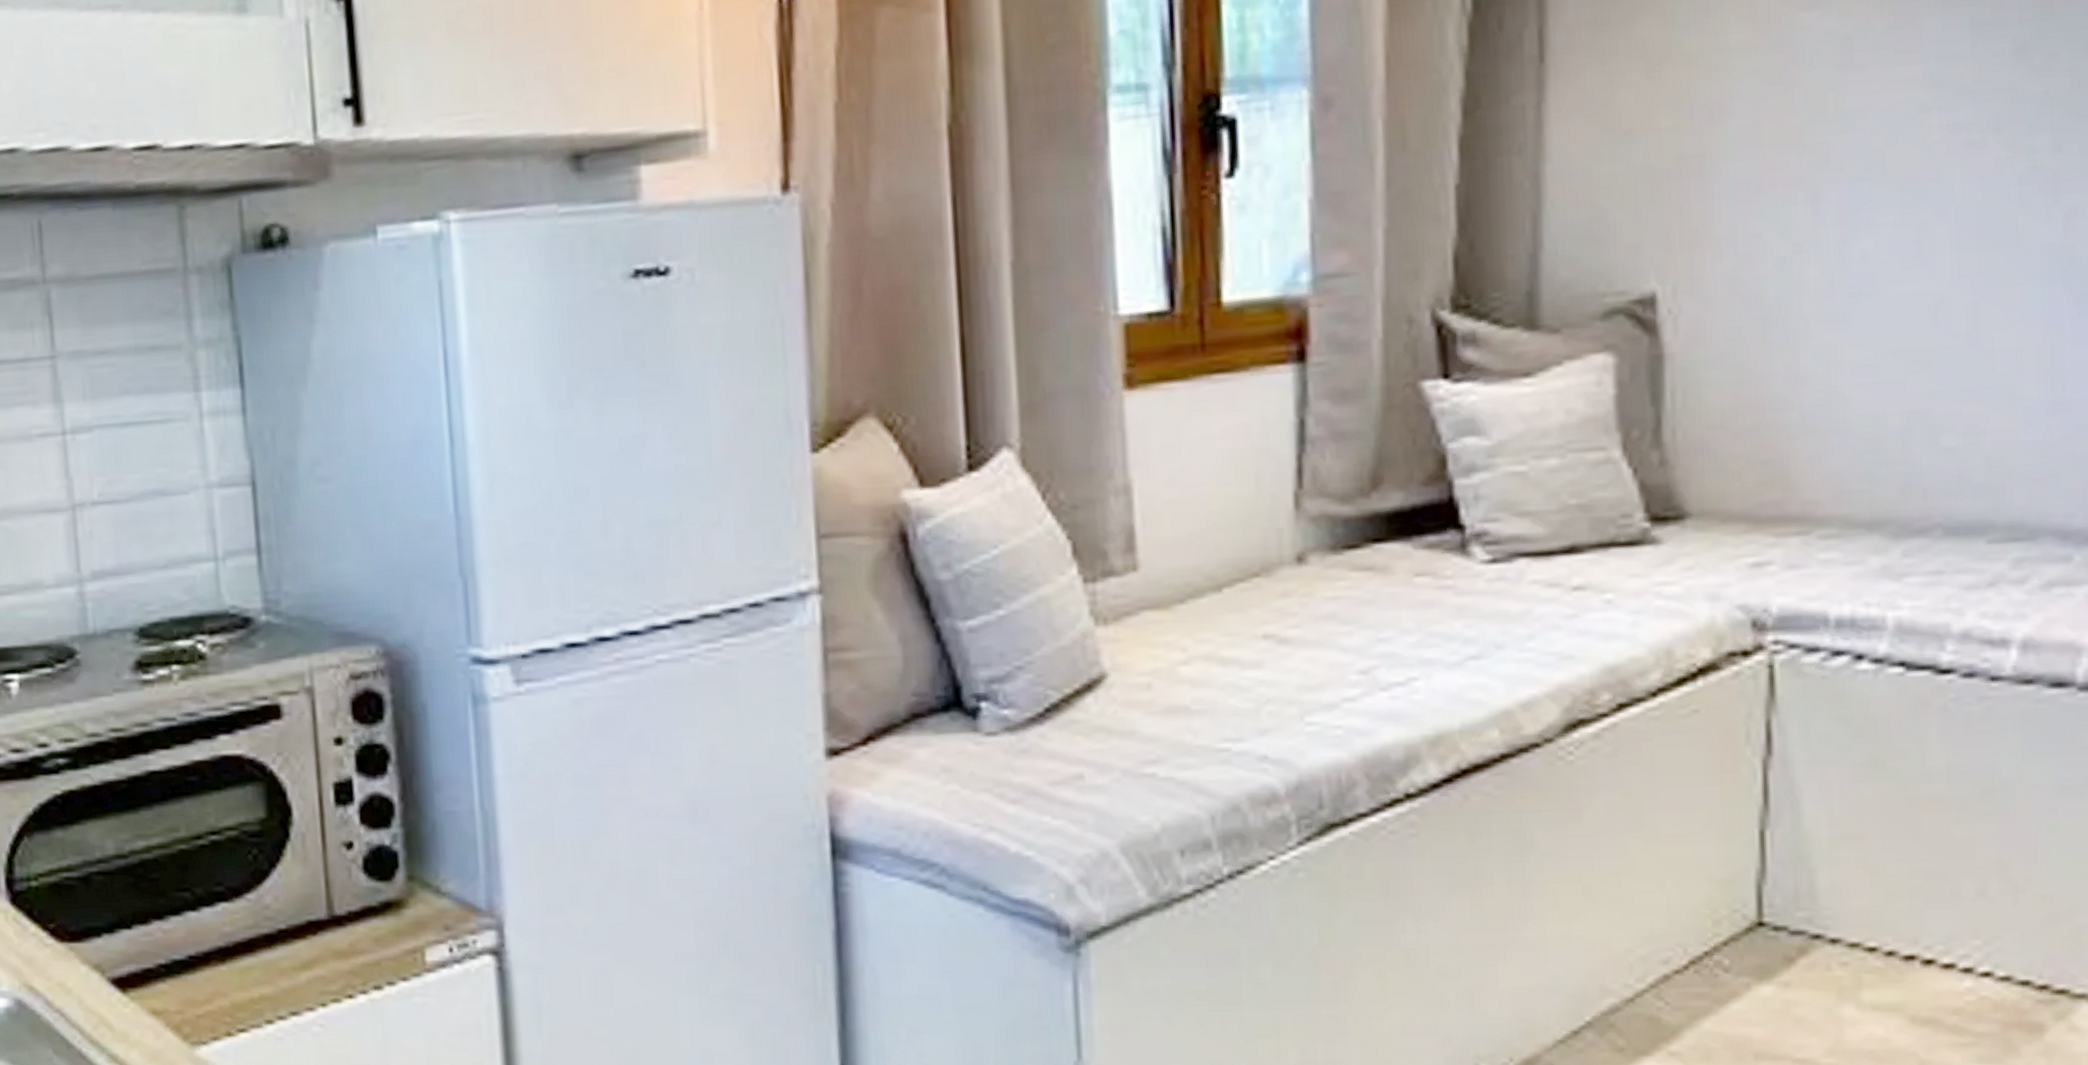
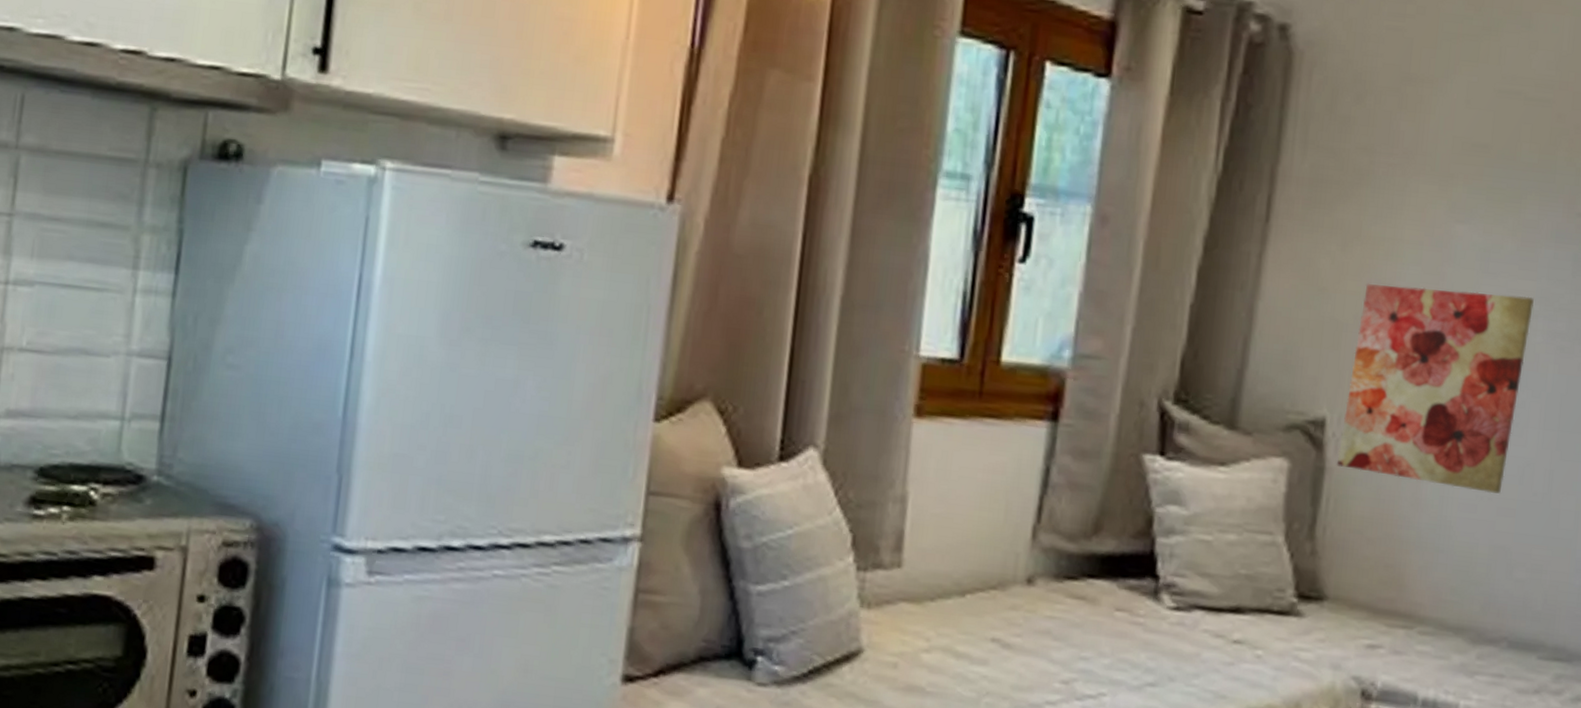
wall art: none [1678,85,1922,351] -> present [1336,283,1534,494]

